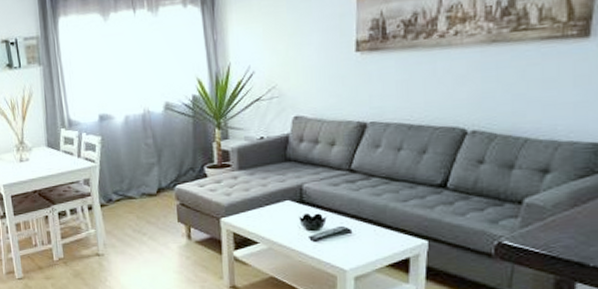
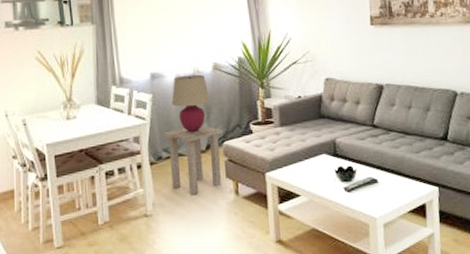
side table: none [113,168,175,237] -> present [163,125,223,195]
table lamp: none [121,115,163,176] -> present [171,74,211,133]

